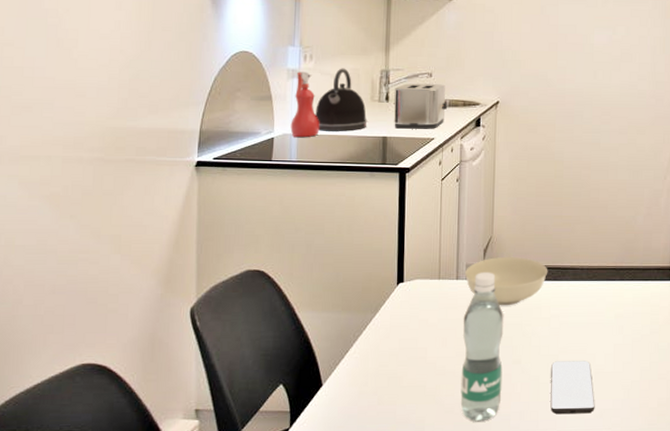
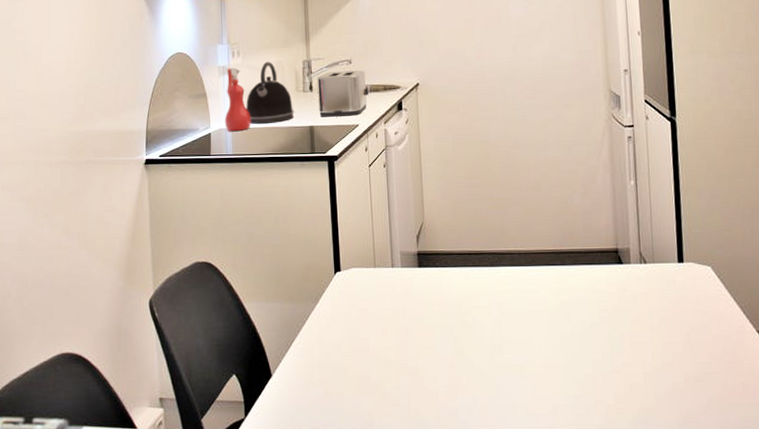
bottle: present [460,272,504,422] -> none [401,259,448,416]
bowl: present [464,257,548,305] -> none [399,243,484,293]
phone: present [550,360,595,415] -> none [496,352,547,410]

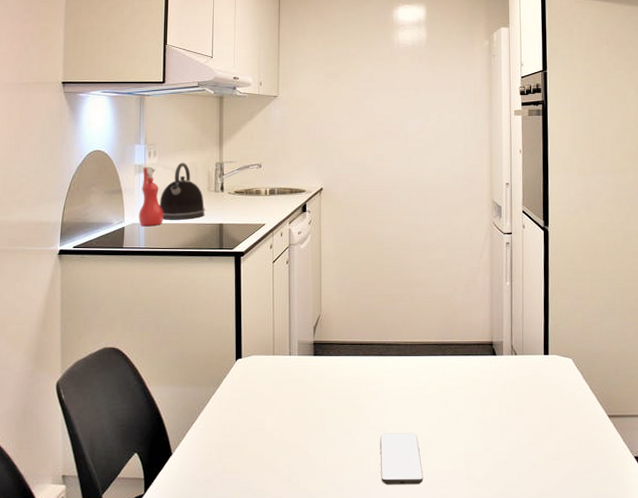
toaster: present [317,70,369,117] -> none [228,174,277,216]
phone: none [496,352,547,410] -> present [380,433,423,485]

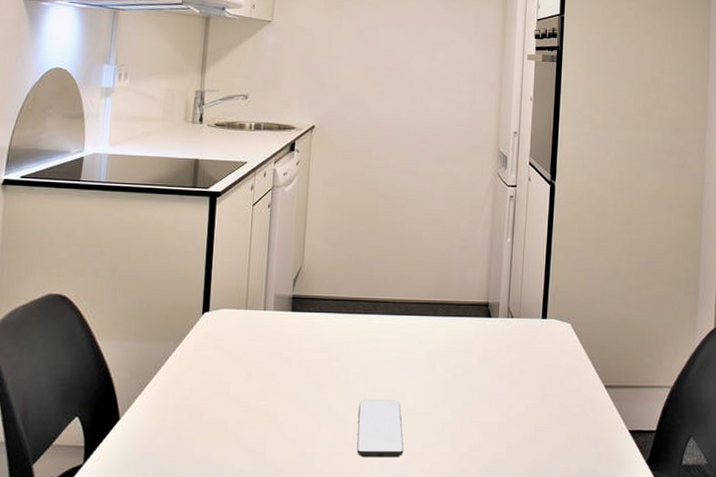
spray bottle: present [138,167,164,226] -> none [100,90,132,157]
kettle: present [160,162,205,220] -> none [127,87,180,153]

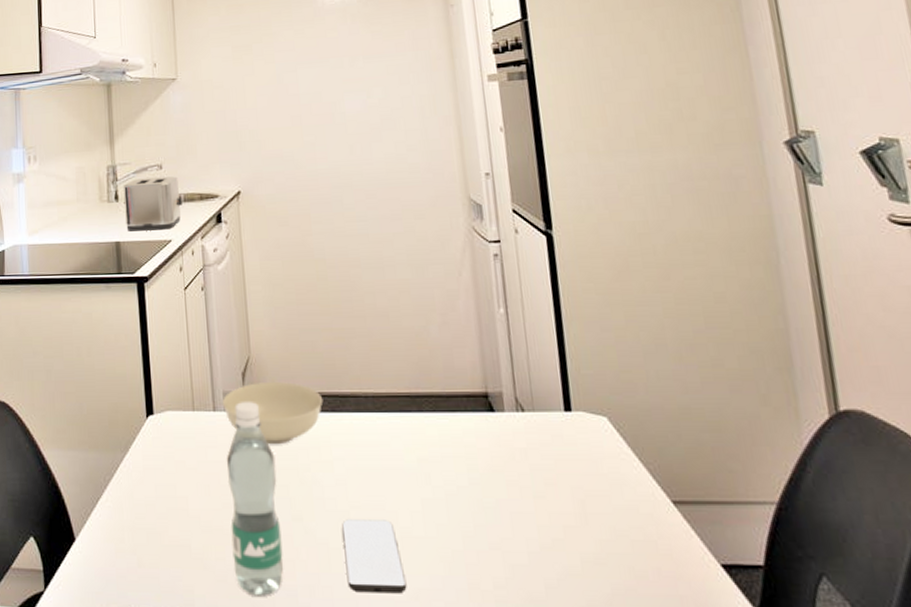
toaster: none [206,105,263,153] -> present [123,176,183,232]
bottle: none [263,303,312,463] -> present [226,402,284,596]
bowl: none [272,288,359,339] -> present [222,382,324,444]

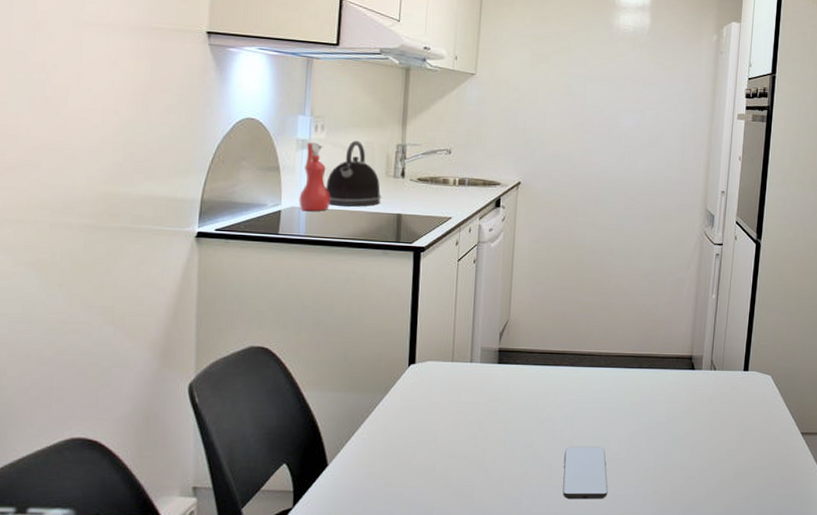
spray bottle: none [20,175,50,248] -> present [299,142,331,211]
kettle: none [44,167,98,240] -> present [326,140,382,207]
toaster: present [123,176,183,232] -> none [409,159,467,208]
bowl: present [222,382,324,444] -> none [479,341,565,390]
bottle: present [226,402,284,596] -> none [471,356,519,505]

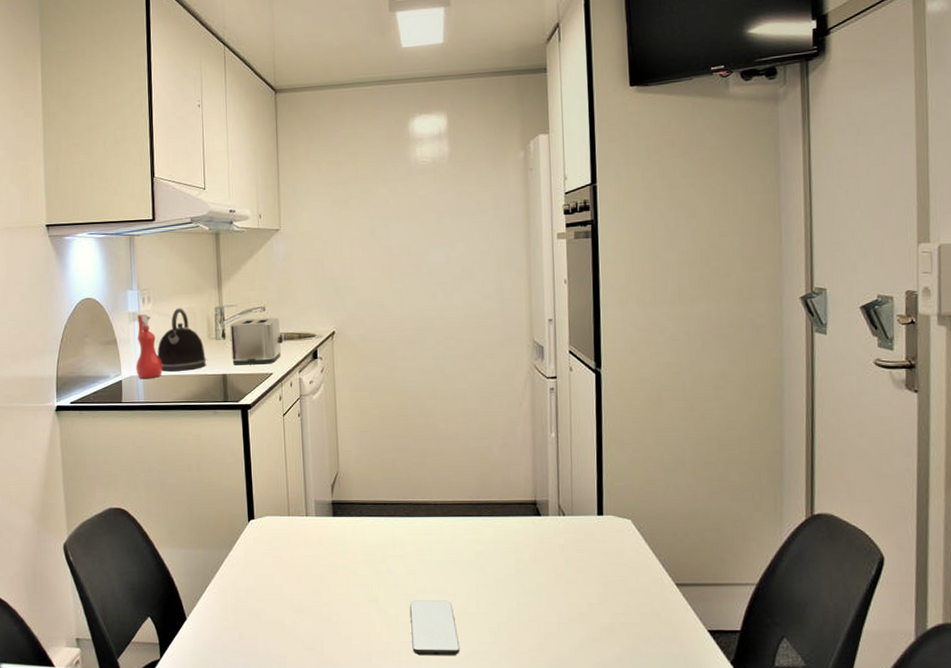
toaster: none [409,159,467,208] -> present [229,317,284,365]

